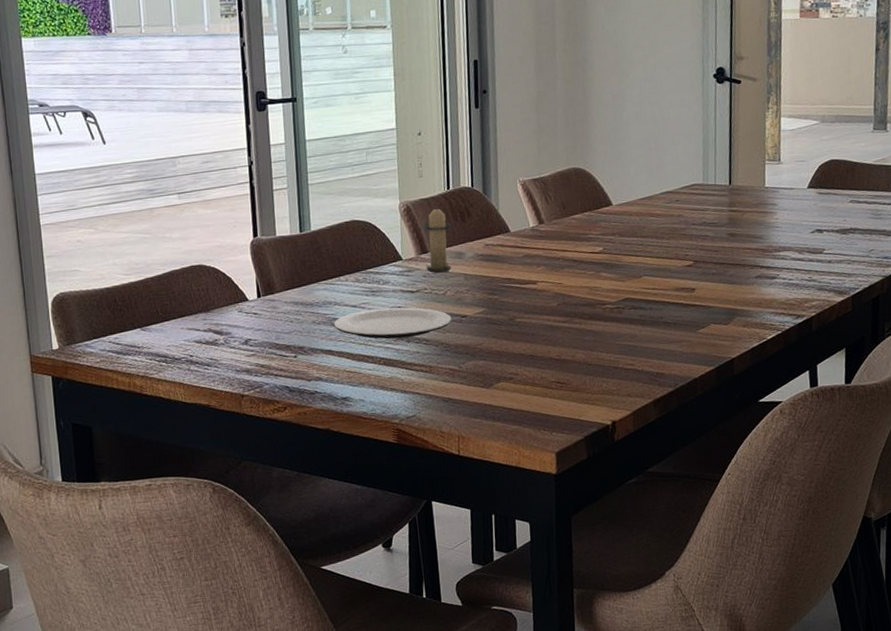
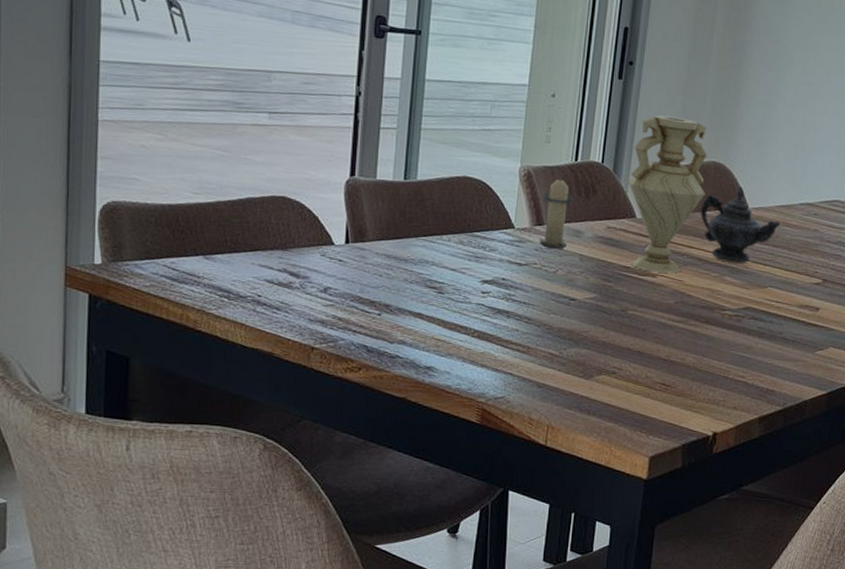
plate: present [333,307,452,339] -> none [427,276,560,313]
vase: none [498,133,571,280] -> present [628,115,708,274]
teapot: none [568,186,646,259] -> present [700,186,781,264]

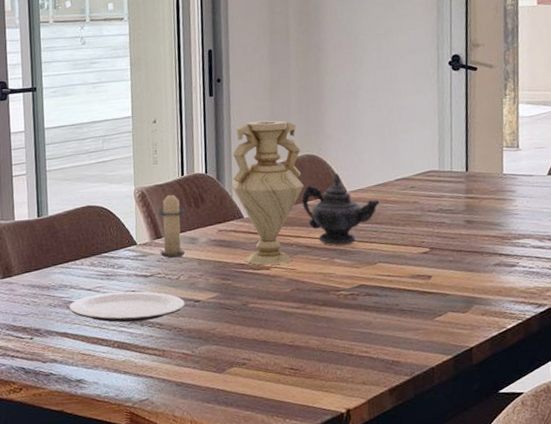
plate: none [427,276,560,313] -> present [69,291,185,323]

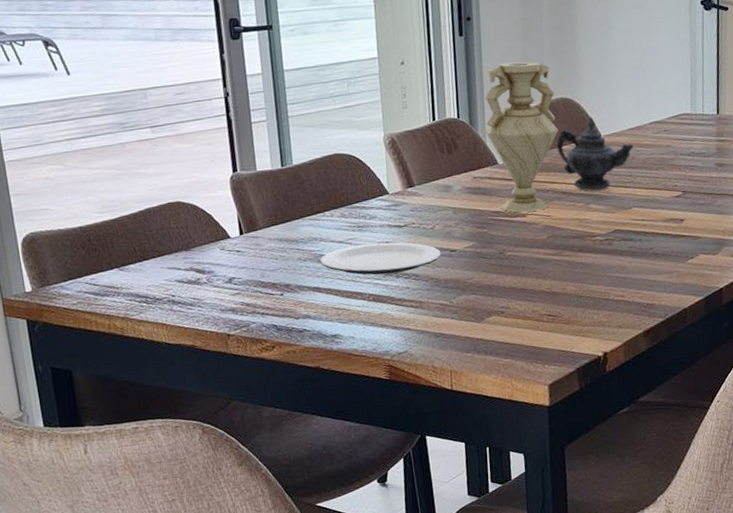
candle: present [157,190,186,258] -> none [408,136,440,207]

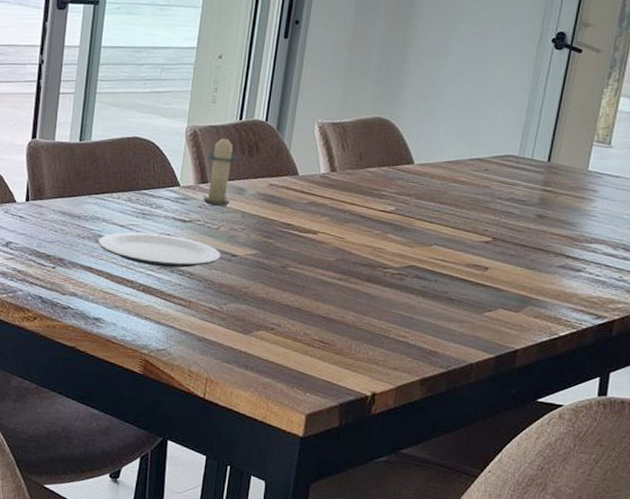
candle: none [408,136,440,207] -> present [203,134,238,206]
vase: present [485,62,559,212] -> none [291,72,373,231]
teapot: present [556,117,634,191] -> none [363,142,448,221]

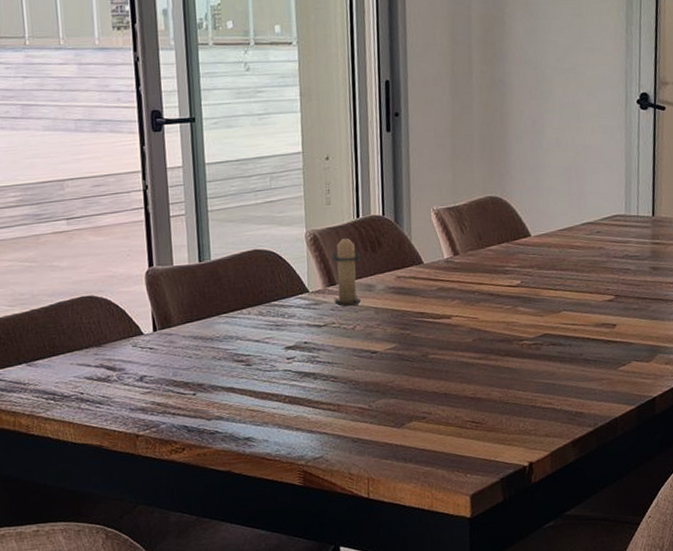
plate: present [97,232,221,268] -> none [235,342,362,376]

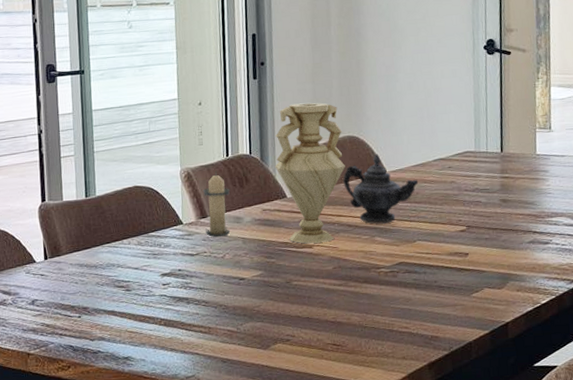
vase: none [410,159,487,314] -> present [275,102,345,244]
teapot: none [484,216,565,293] -> present [343,154,419,224]

